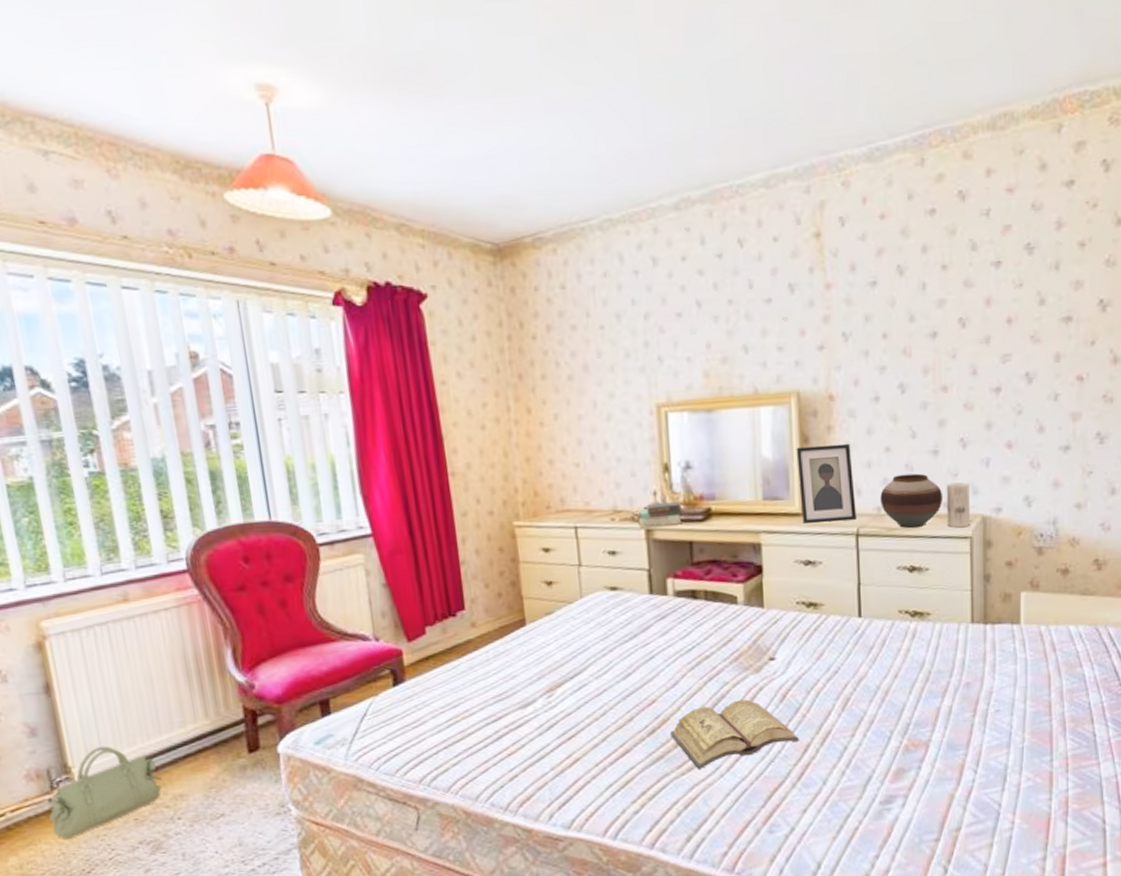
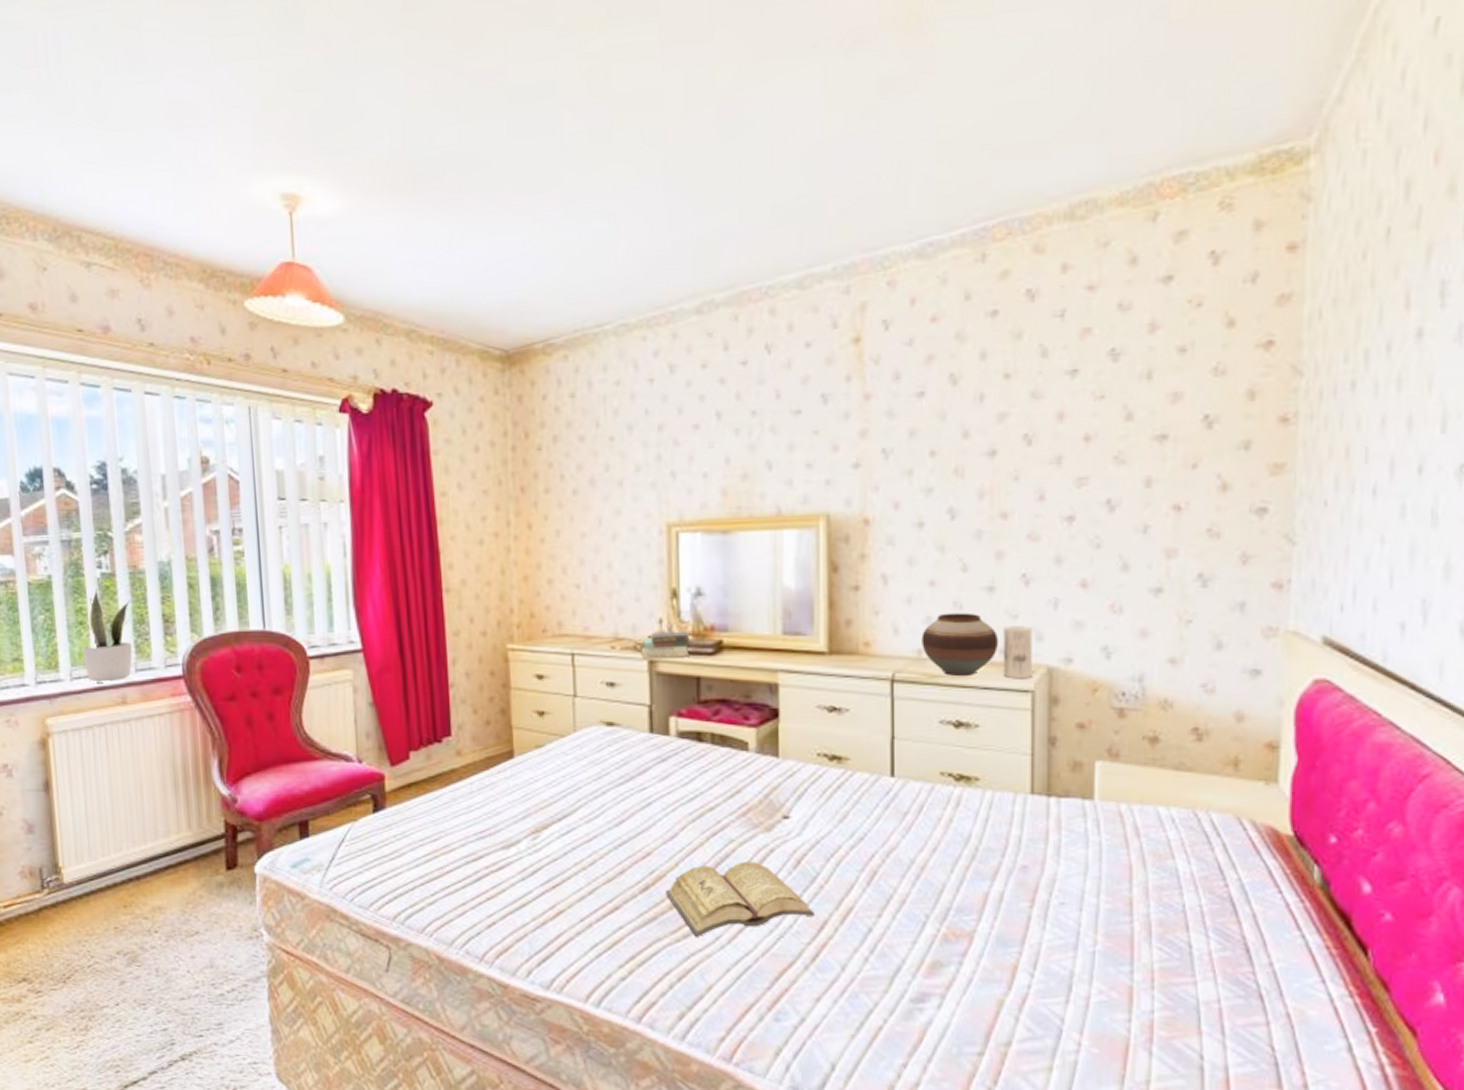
shoulder bag: present [47,746,162,839] -> none [37,849,143,941]
potted plant: none [74,488,132,582] -> present [82,589,137,683]
picture frame: present [796,443,856,523] -> none [823,574,892,665]

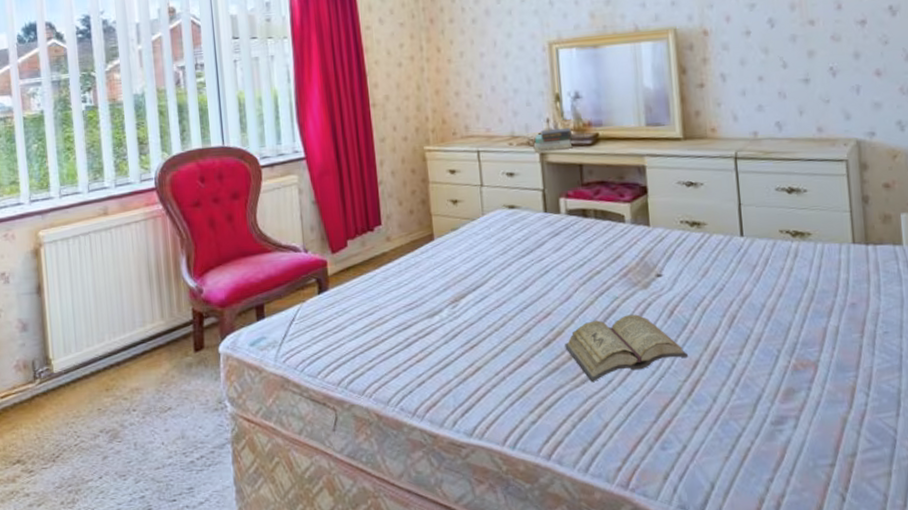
potted plant: present [82,589,137,683] -> none [69,120,116,198]
vase: present [922,612,999,677] -> none [756,100,817,152]
candle: present [1003,626,1032,679] -> none [819,108,845,152]

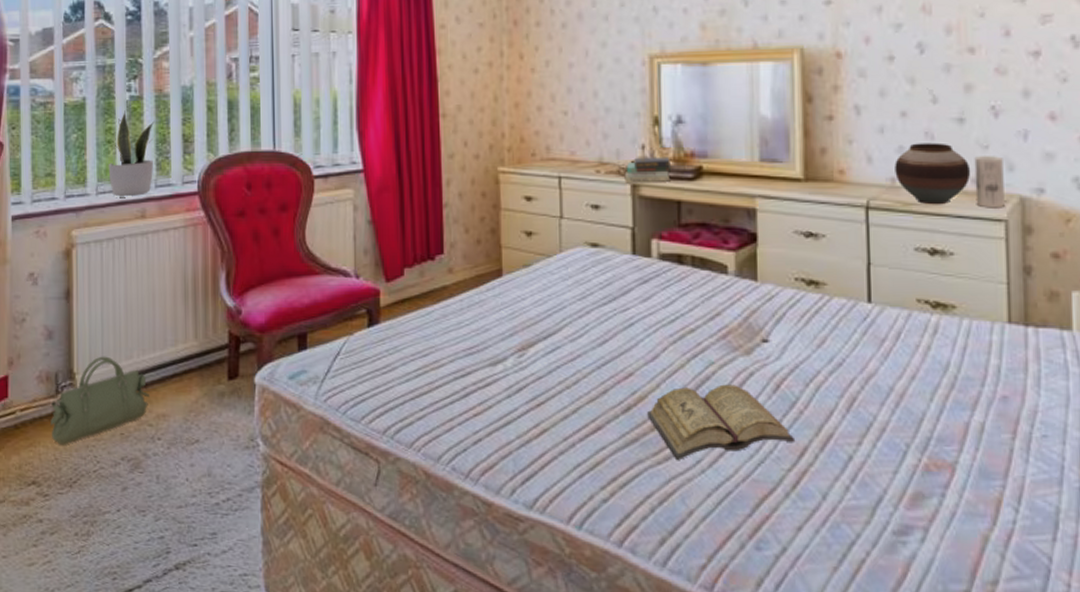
shoulder bag: none [30,341,123,425] -> present [50,356,149,445]
potted plant: none [69,120,116,198] -> present [108,110,160,197]
vase: none [756,100,817,152] -> present [895,142,971,205]
candle: none [819,108,845,152] -> present [974,156,1005,208]

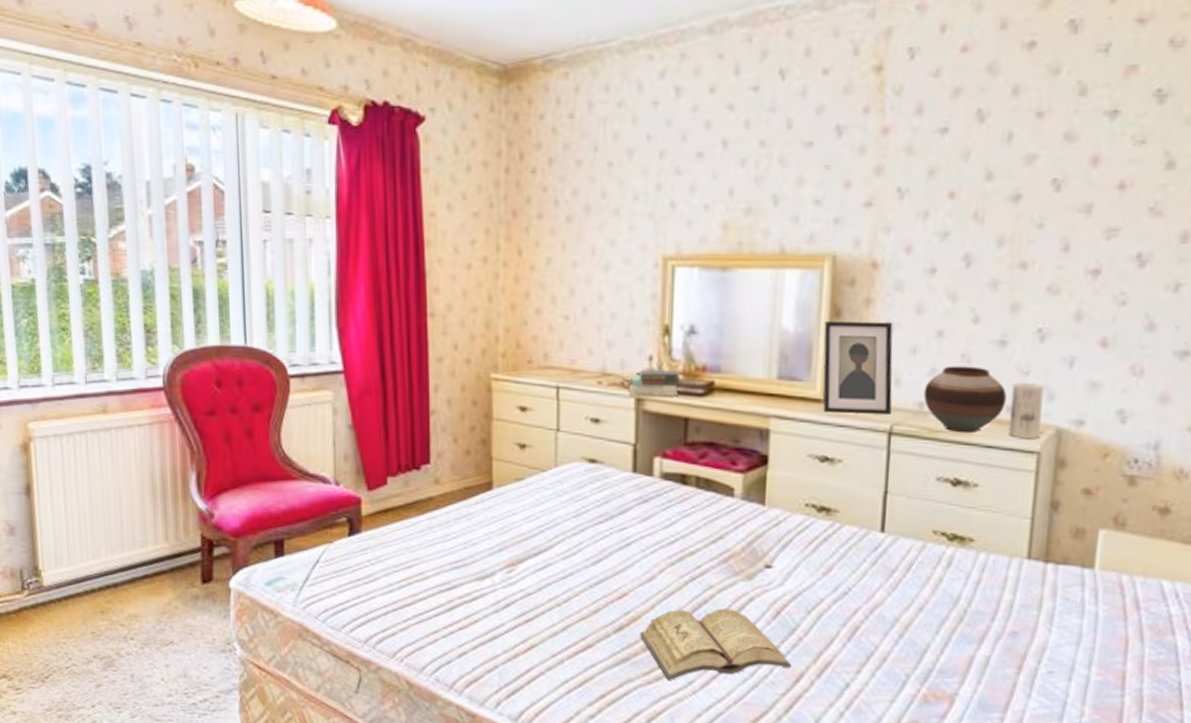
shoulder bag: present [50,356,149,445] -> none [18,554,120,641]
potted plant: present [108,110,160,197] -> none [64,295,119,390]
picture frame: none [798,105,866,192] -> present [823,320,893,416]

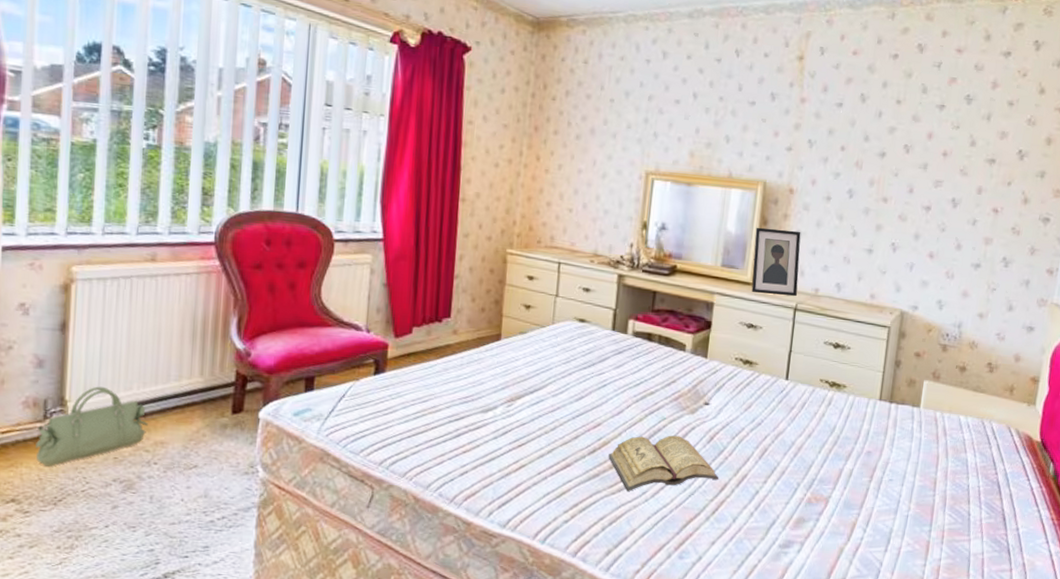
shoulder bag: none [18,554,120,641] -> present [36,386,148,467]
books: present [628,369,679,398] -> none [613,254,652,275]
vase: present [924,366,1007,434] -> none [818,264,871,312]
candle: present [1008,383,1044,440] -> none [871,279,894,318]

